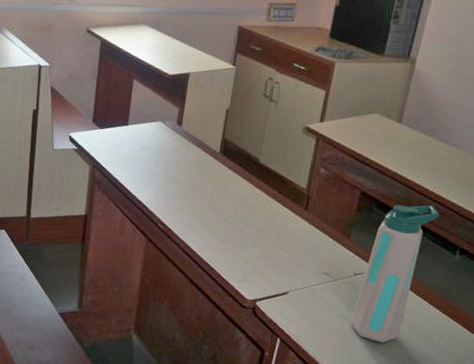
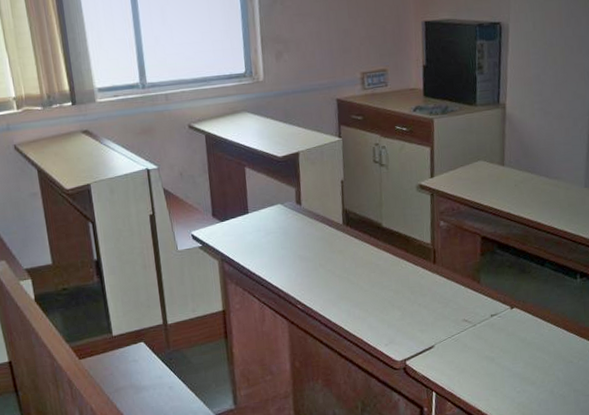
water bottle: present [351,205,440,343] -> none [496,237,556,376]

